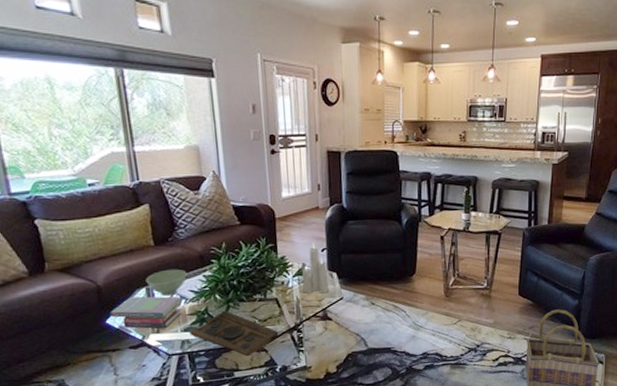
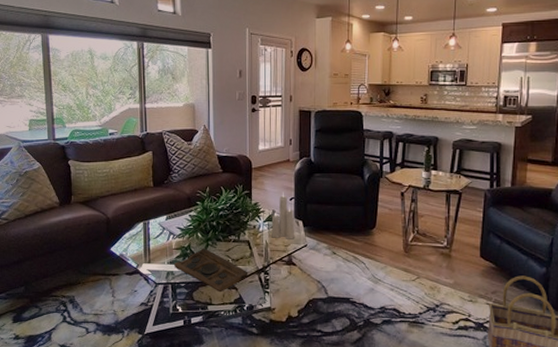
books: present [110,296,181,329] -> none [114,230,169,260]
bowl: present [145,269,187,296] -> none [144,208,177,231]

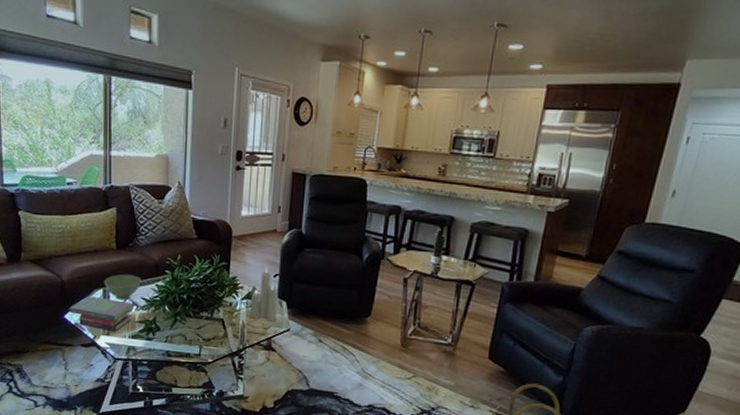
books: none [114,230,169,260] -> present [69,296,132,332]
bowl: none [144,208,177,231] -> present [104,274,142,300]
decorative tray: present [173,248,248,293] -> none [135,323,221,375]

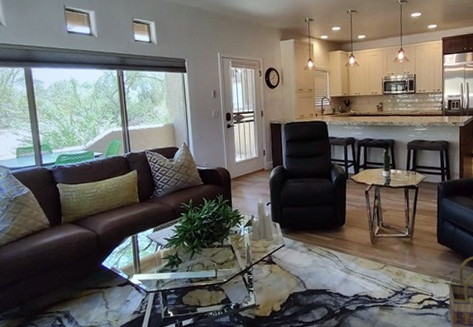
books: present [69,296,132,332] -> none [105,243,157,270]
bowl: present [104,274,142,300] -> none [132,221,163,243]

